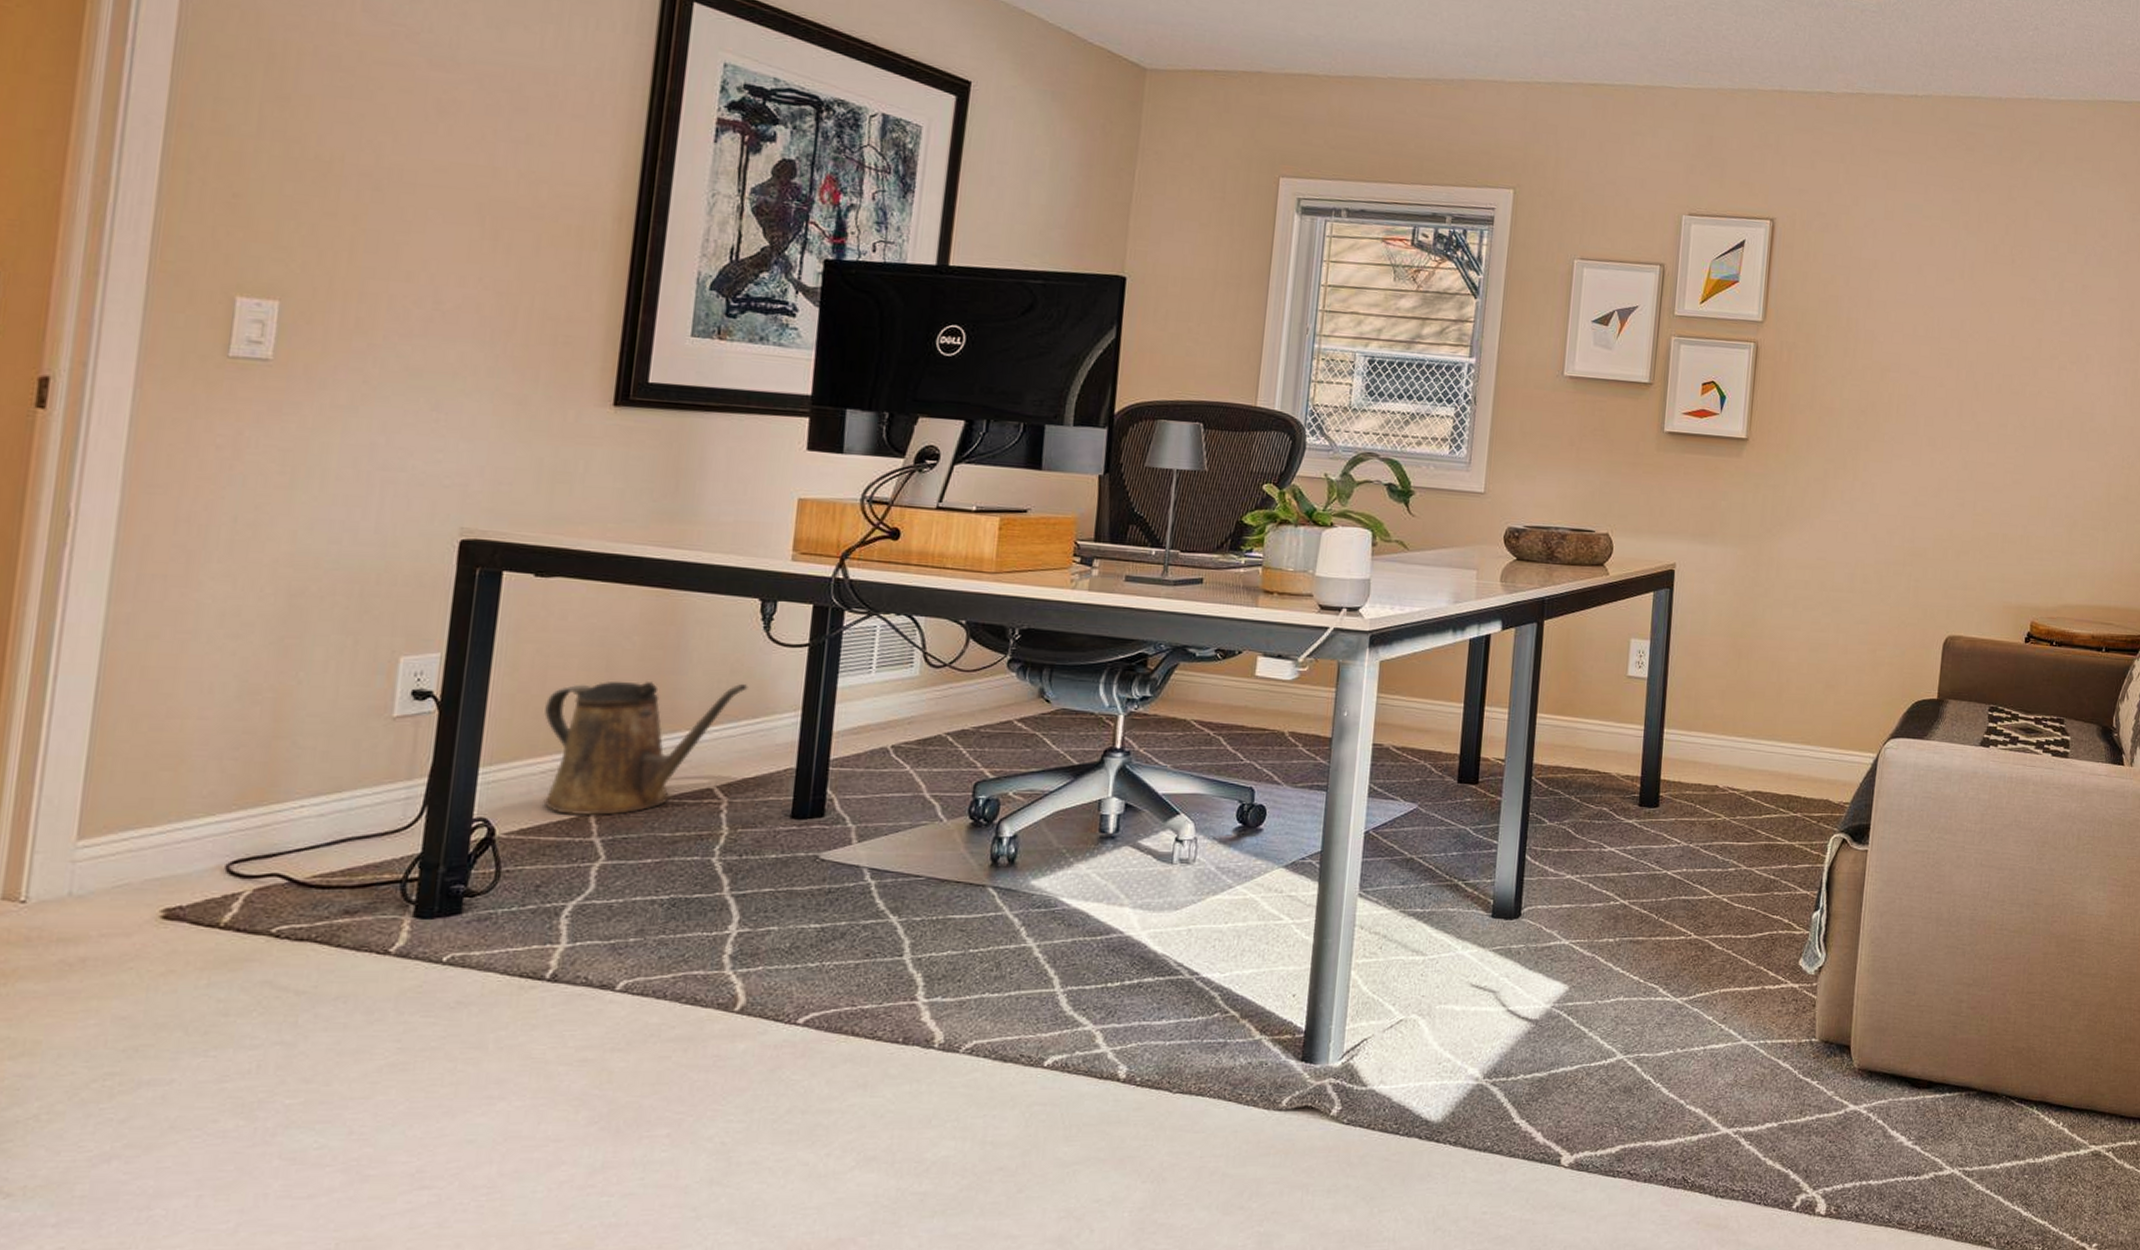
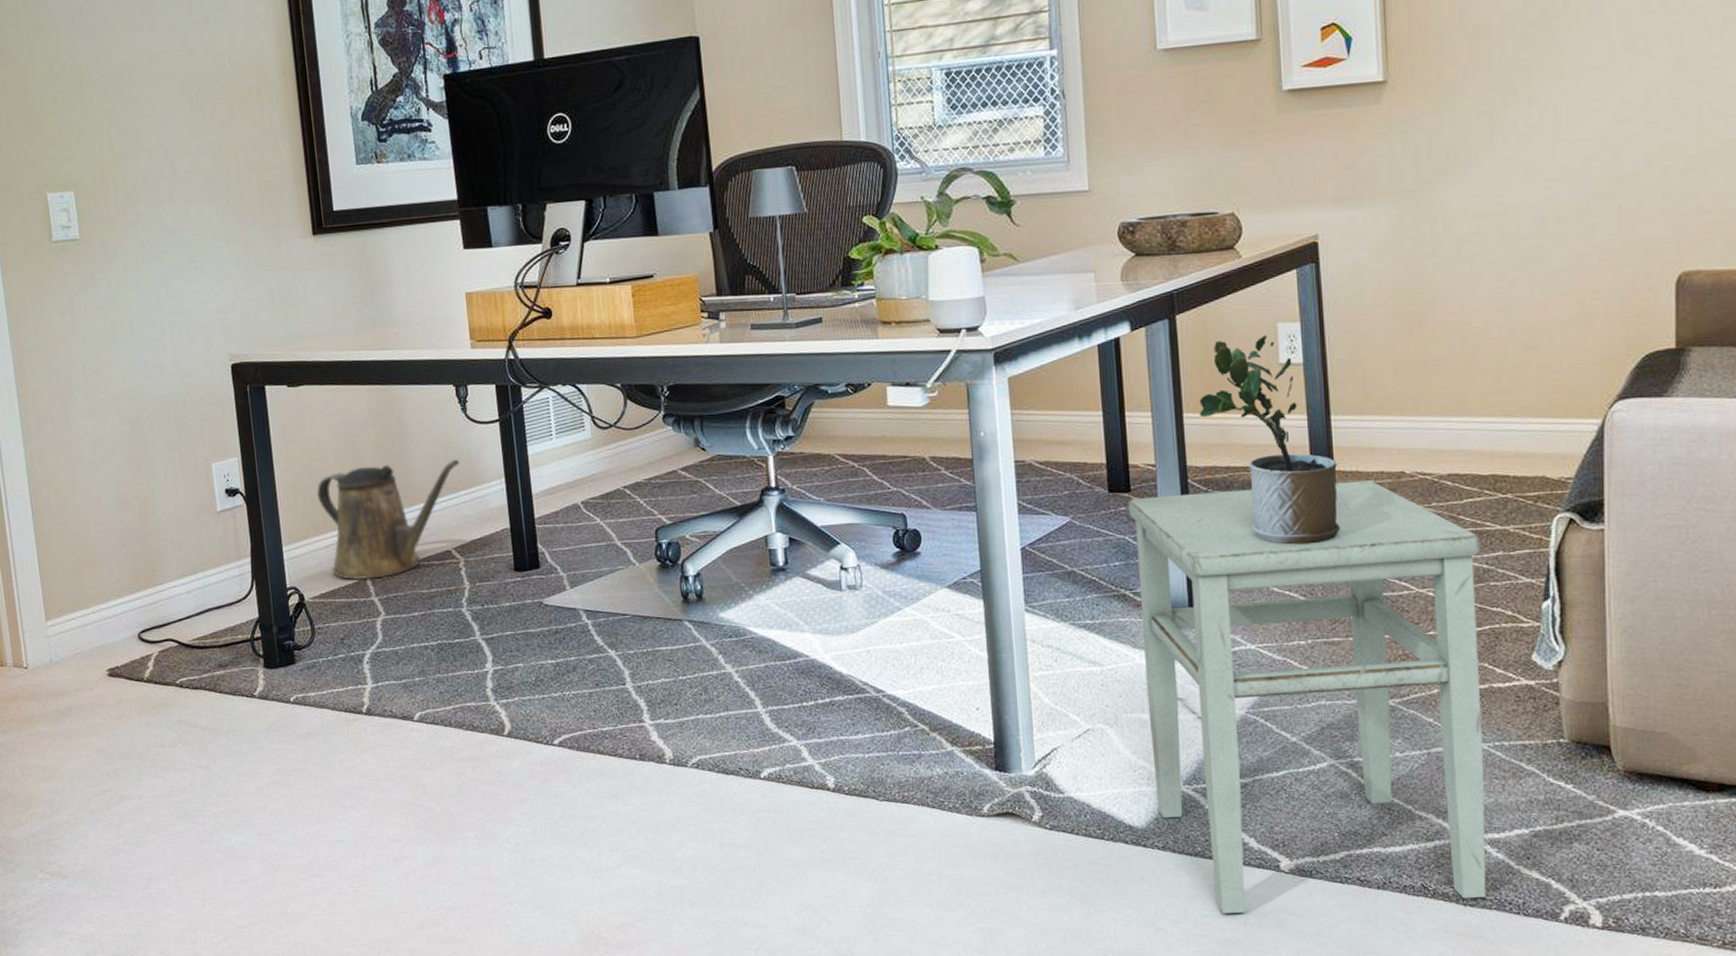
stool: none [1456,790,1771,1211] -> present [1128,480,1487,914]
potted plant: none [1552,648,1663,847] -> present [1199,335,1340,545]

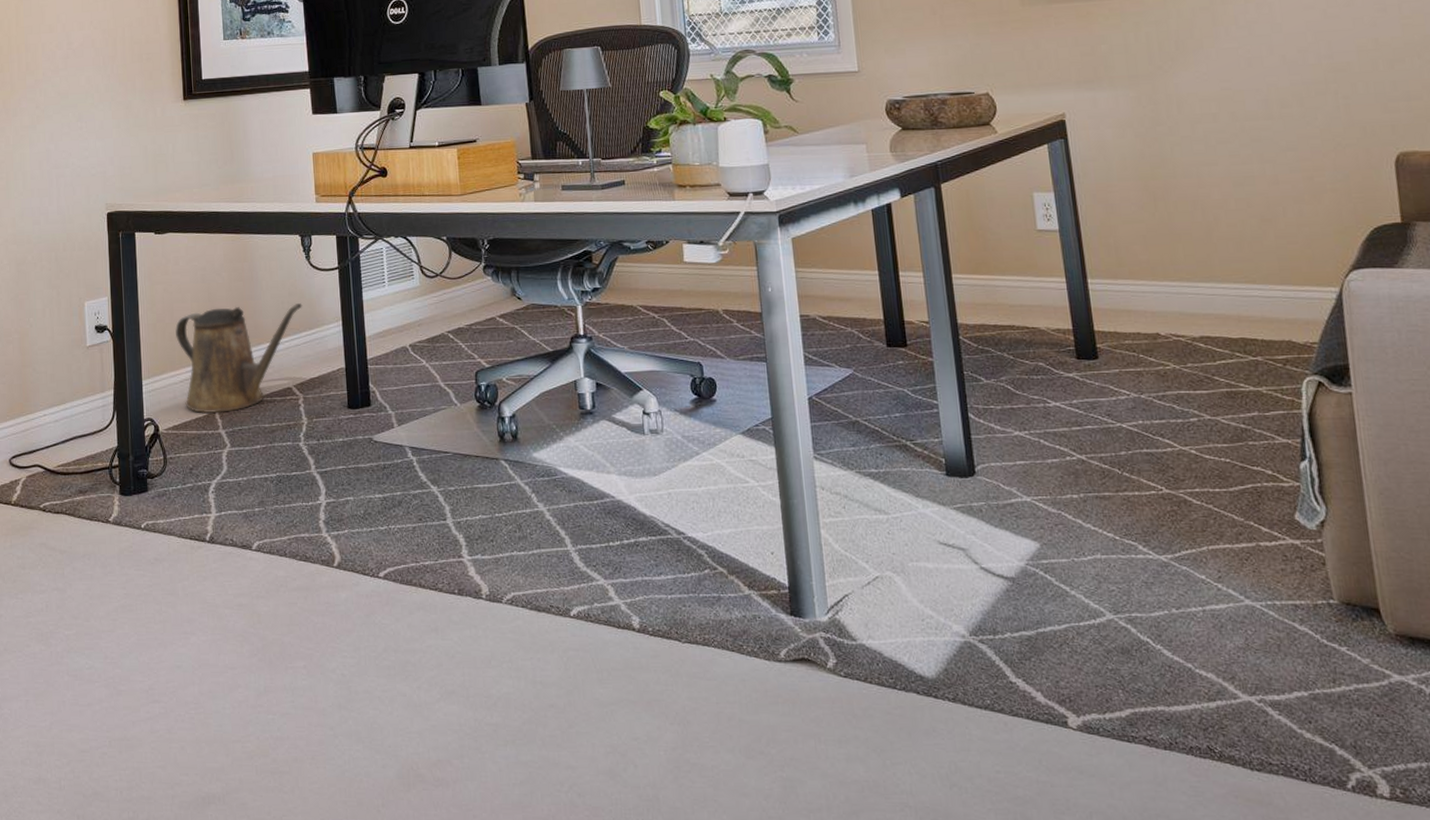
stool: present [1128,480,1487,914] -> none [905,341,1272,771]
potted plant: present [1199,335,1340,545] -> none [966,204,1104,401]

